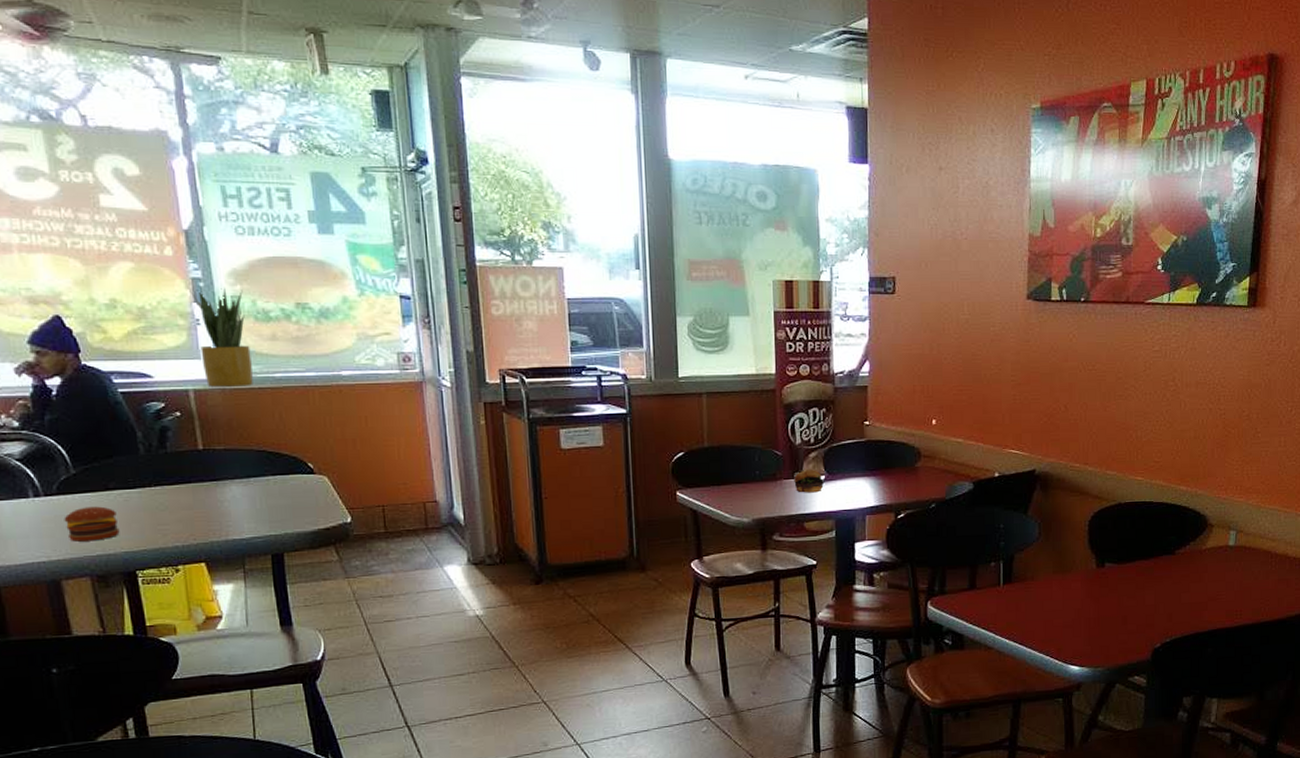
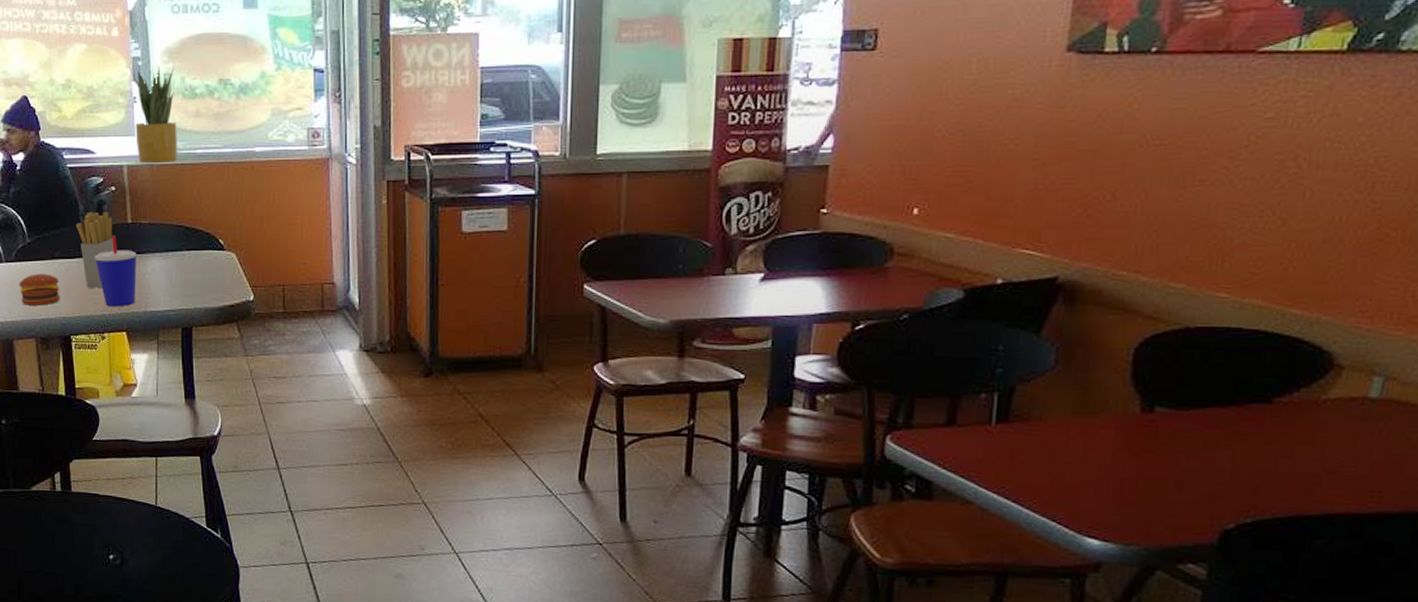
french fries: none [133,438,183,519] -> present [75,211,113,288]
beverage cup: none [160,462,214,538] -> present [95,235,136,307]
hamburger: present [794,470,824,493] -> none [724,265,762,293]

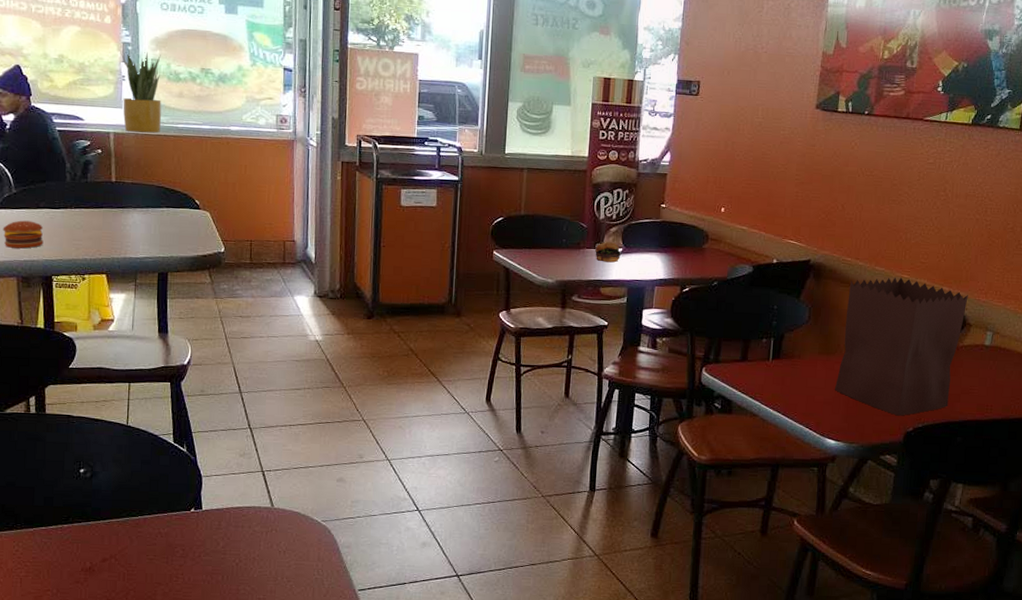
french fries: present [75,211,113,288] -> none [62,169,98,236]
beverage cup: present [95,235,136,307] -> none [79,191,119,253]
hamburger: none [724,265,762,293] -> present [595,242,621,263]
paper bag: none [1098,297,1338,506] -> present [834,277,968,416]

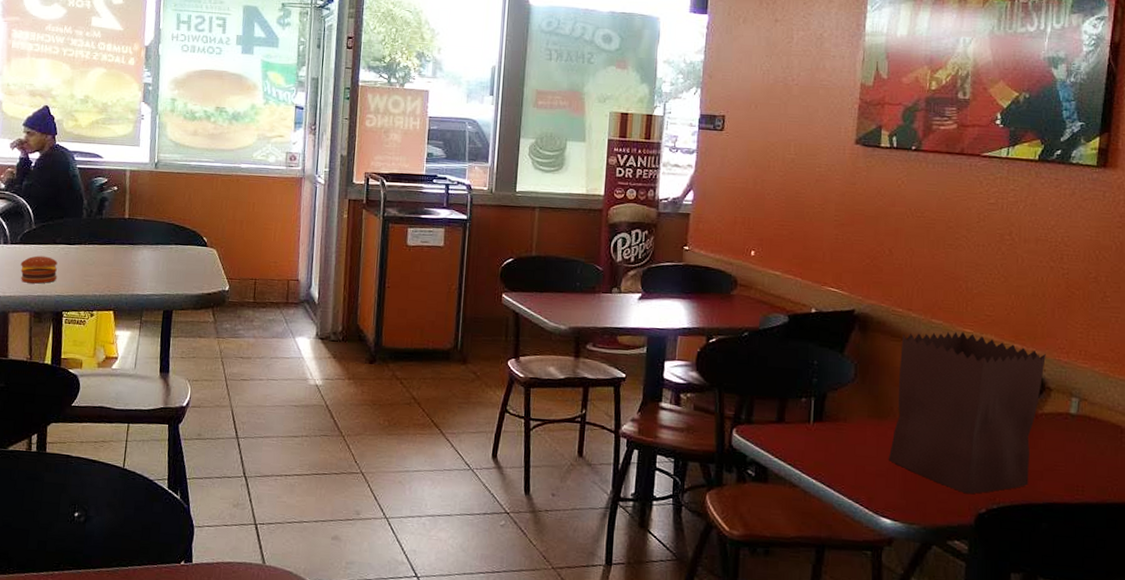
planter: present [120,52,162,133] -> none [140,92,179,171]
hamburger: present [595,242,621,263] -> none [611,286,640,309]

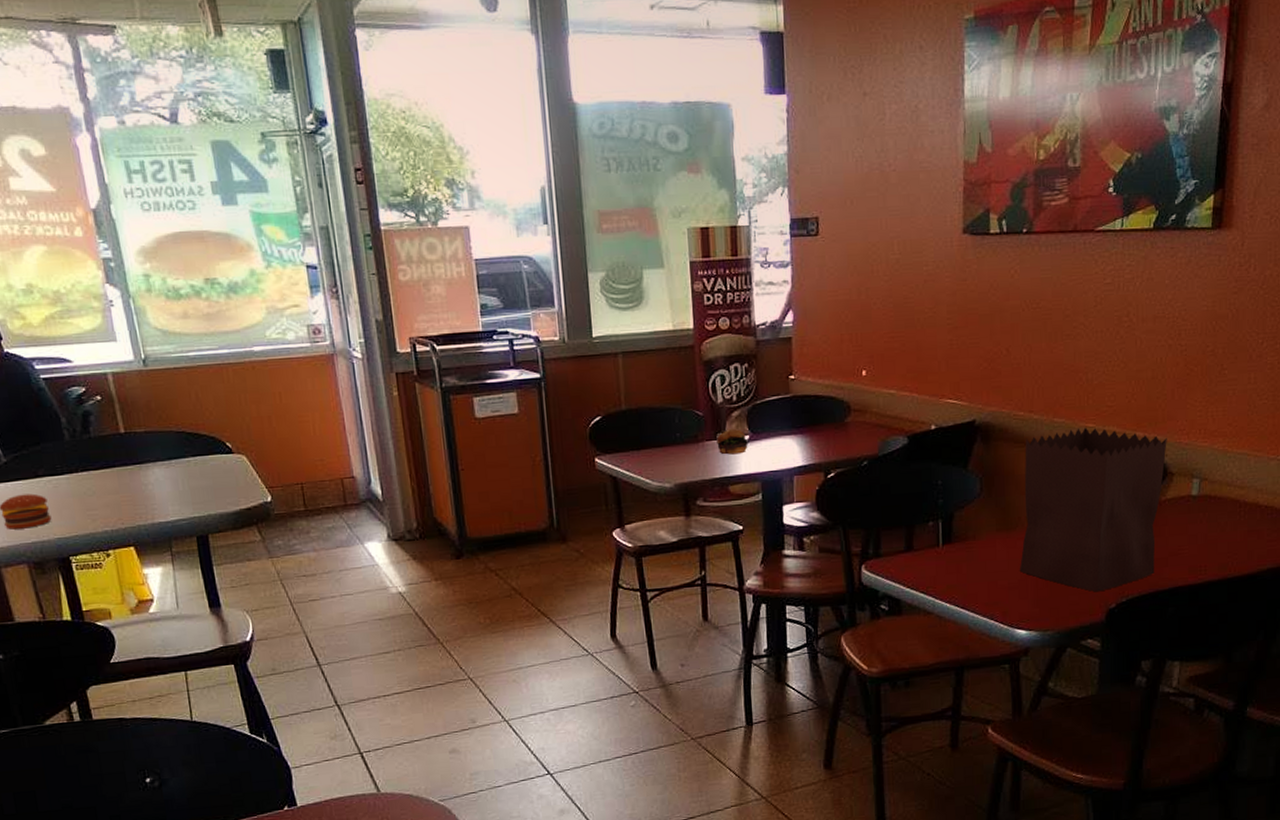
hamburger: none [611,286,640,309] -> present [716,429,748,455]

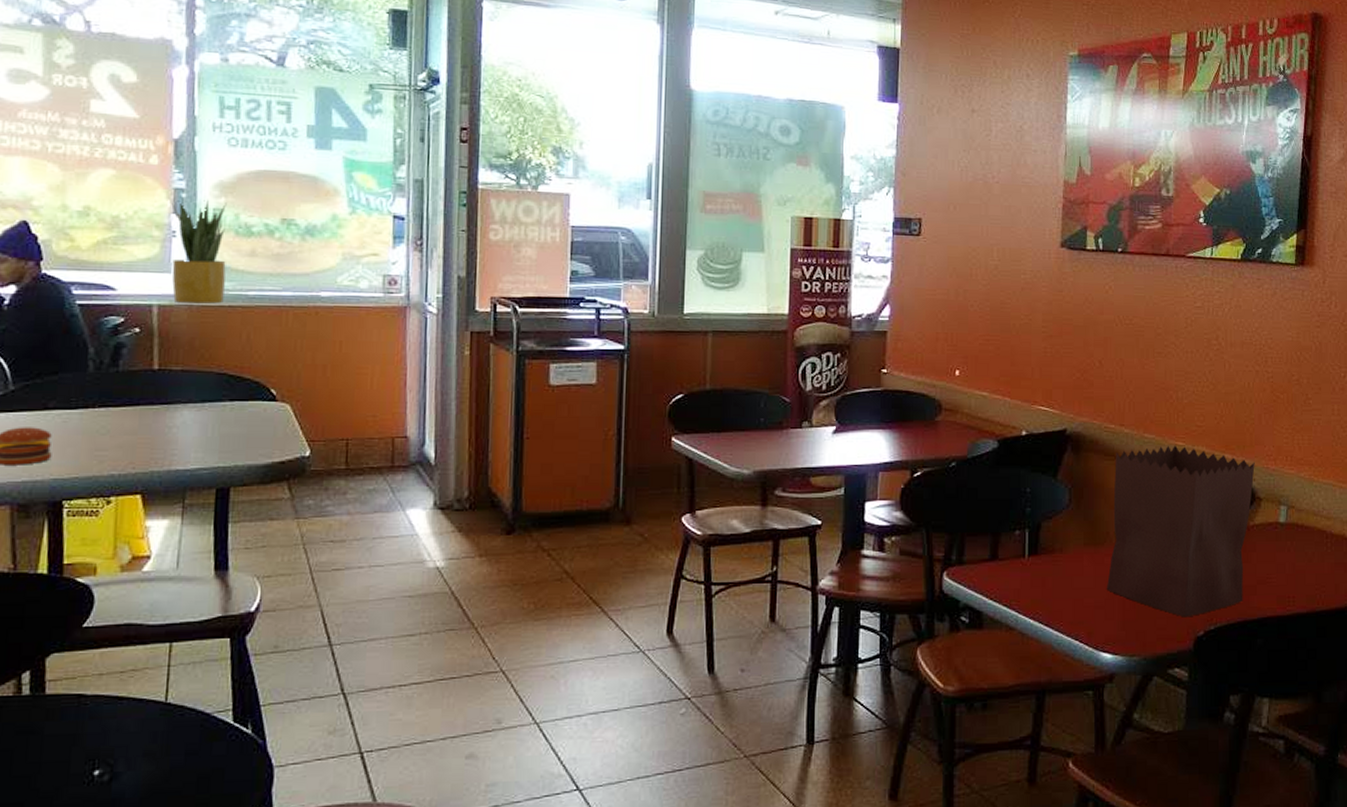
planter: none [101,267,169,369] -> present [170,200,227,304]
hamburger: present [716,429,748,455] -> none [802,419,834,445]

